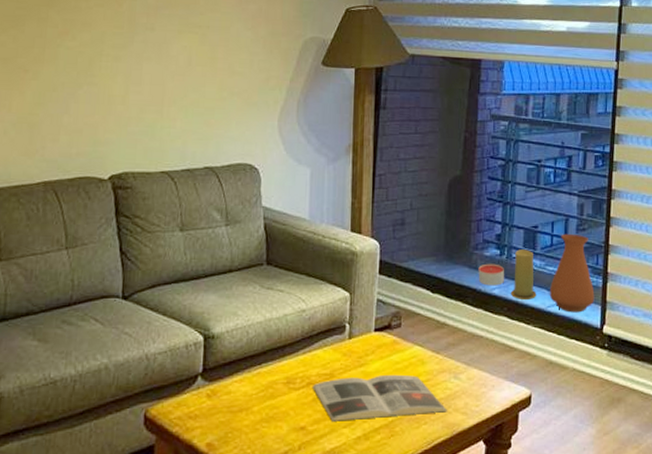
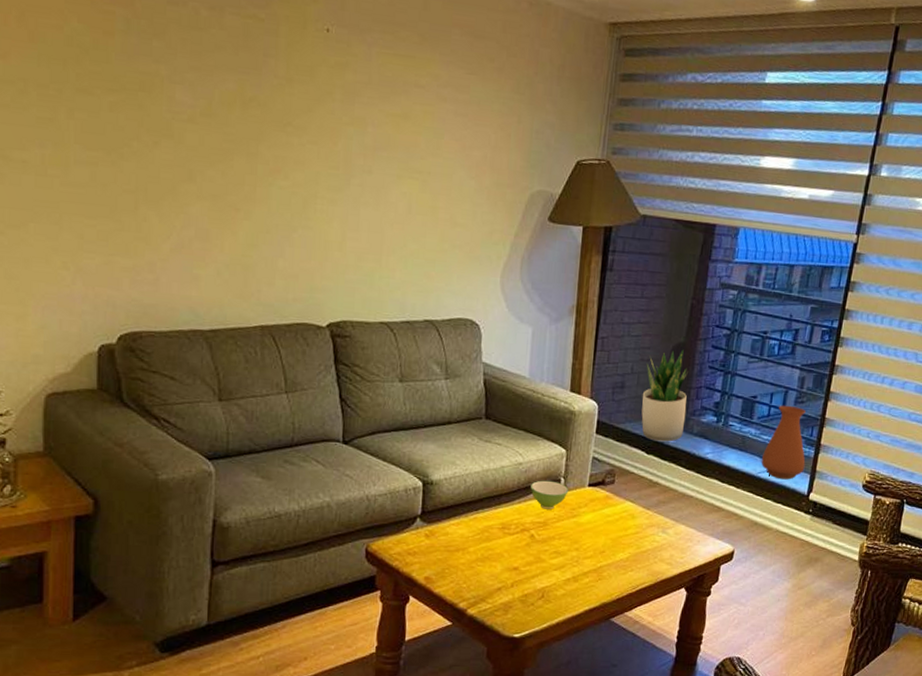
magazine: present [313,374,447,421] -> none [527,526,653,565]
bowl: none [315,327,355,359] -> present [530,480,569,510]
planter: none [423,182,469,279] -> present [641,349,689,442]
candle: present [478,263,504,286] -> none [693,429,719,451]
candle: present [510,249,537,299] -> none [723,418,750,465]

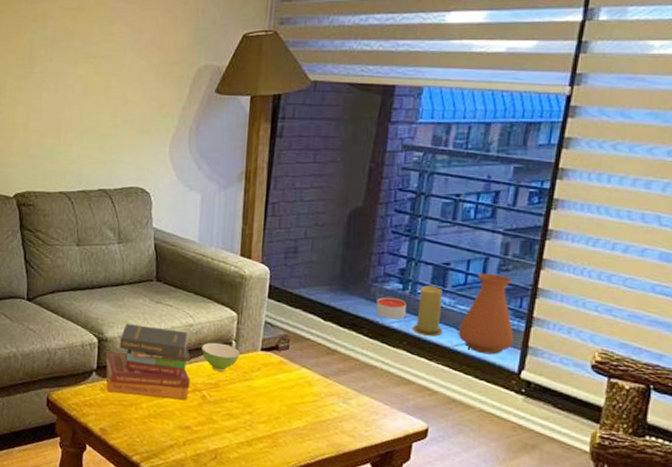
books: none [431,465,520,541] -> present [105,324,191,400]
planter: present [641,349,689,442] -> none [316,214,369,309]
candle: none [693,429,719,451] -> present [375,297,407,320]
candle: none [723,418,750,465] -> present [411,285,443,336]

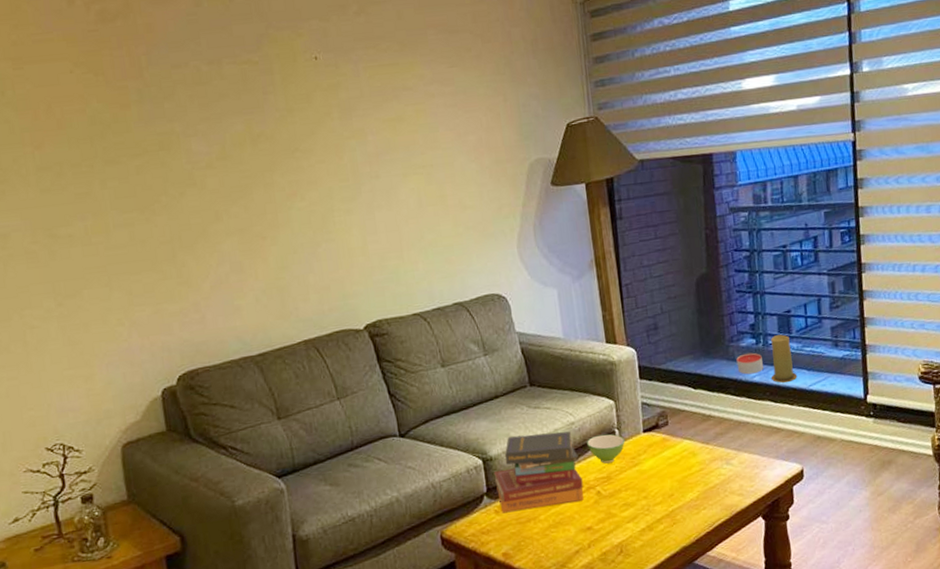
vase: present [457,273,514,355] -> none [809,312,856,388]

